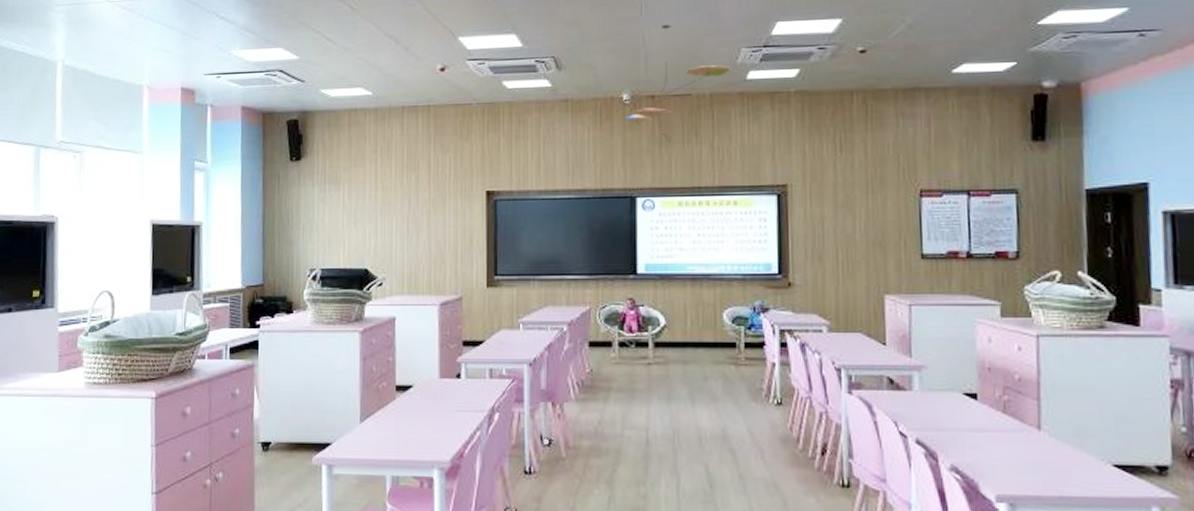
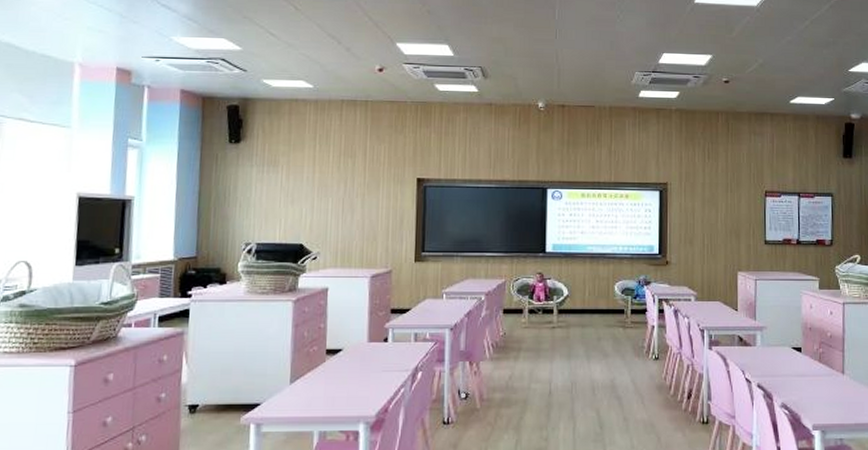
ceiling mobile: present [625,25,731,143] -> none [540,48,627,144]

